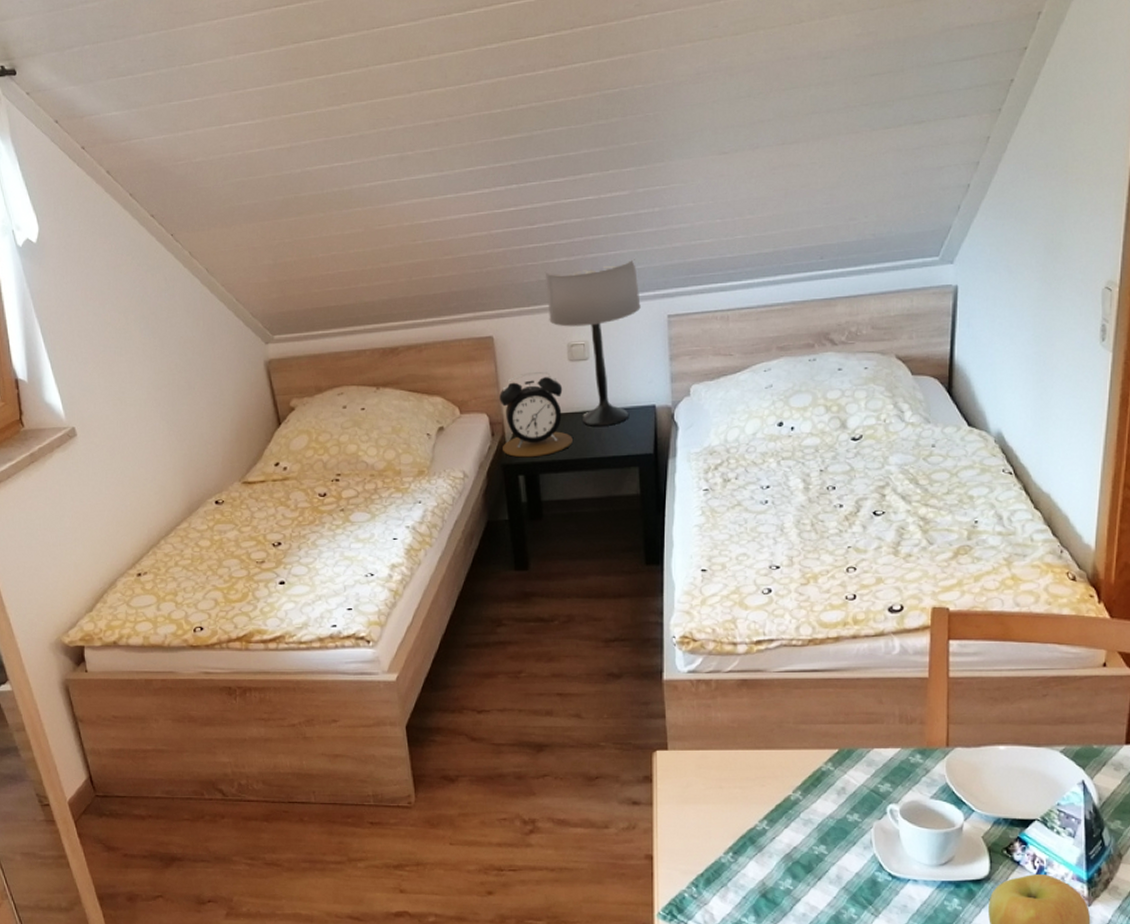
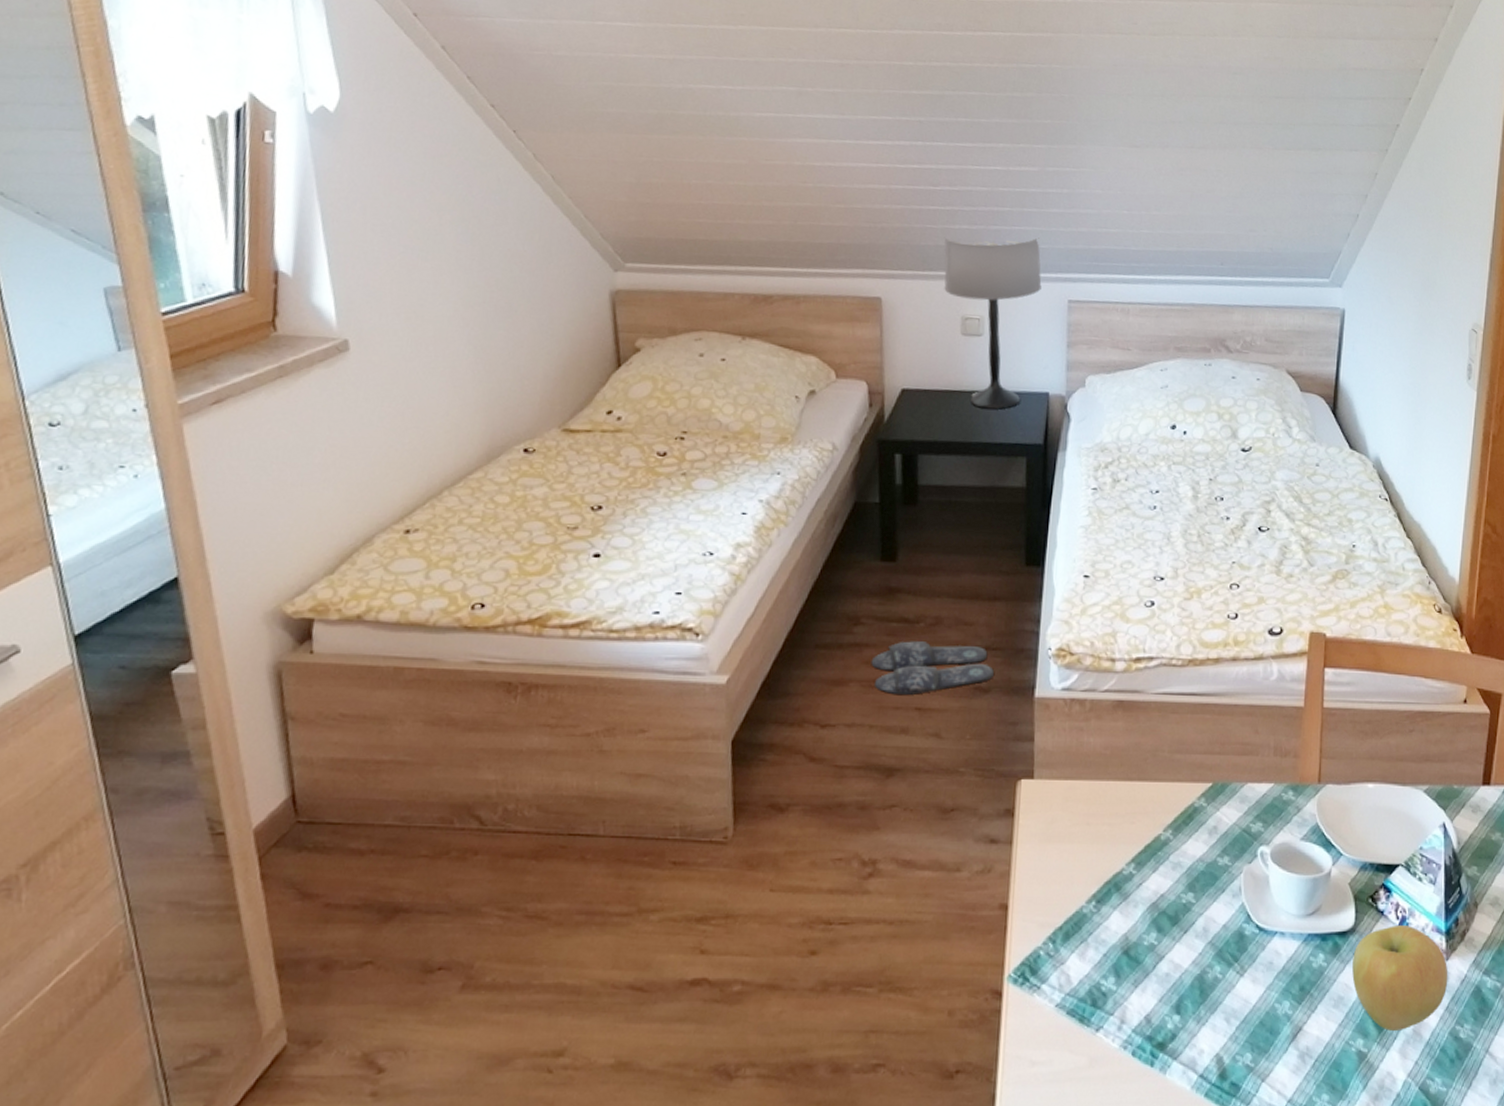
alarm clock: present [499,372,573,458] -> none [880,341,958,436]
slippers: none [515,637,624,684] -> present [871,641,994,696]

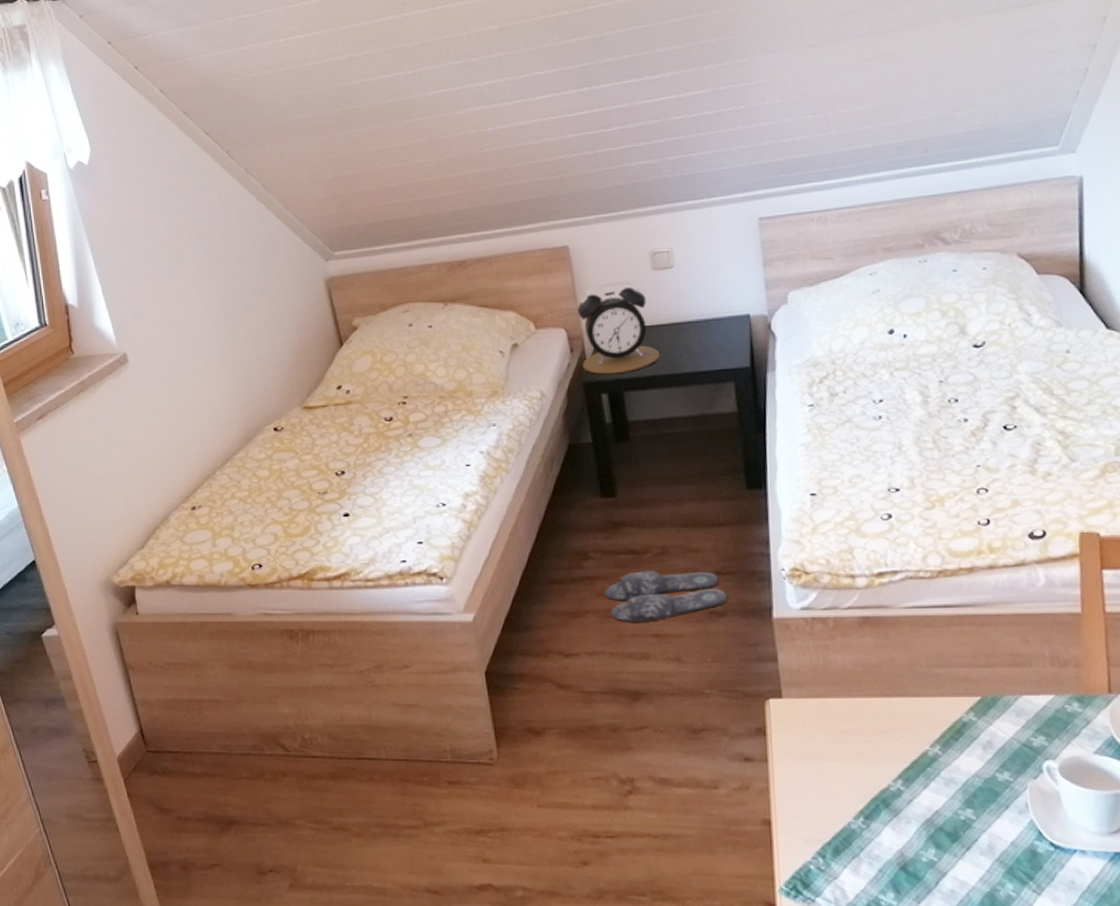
alarm clock: none [880,341,958,436] -> present [577,282,660,375]
table lamp: present [944,237,1042,410] -> none [622,160,729,339]

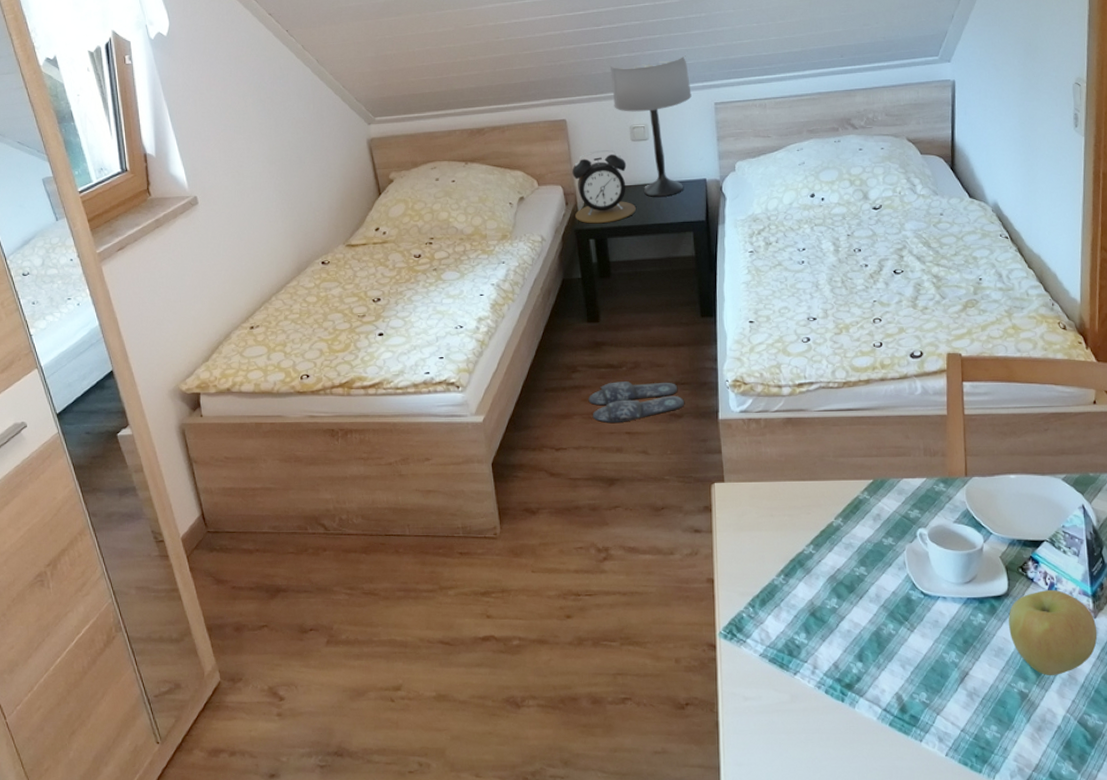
table lamp: none [622,160,729,339] -> present [609,55,692,197]

